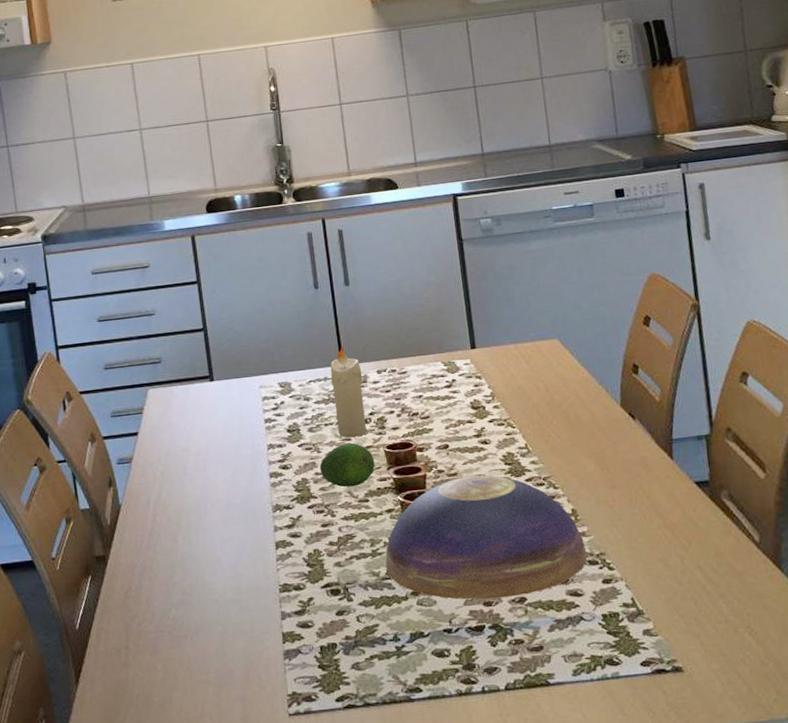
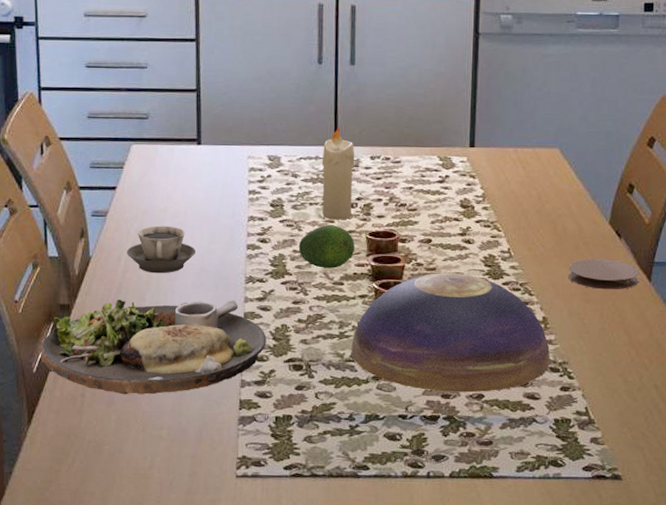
dinner plate: none [80,530,301,642] -> present [40,299,267,395]
cup: none [154,464,222,514] -> present [126,225,196,274]
coaster: none [588,442,661,474] -> present [568,258,639,290]

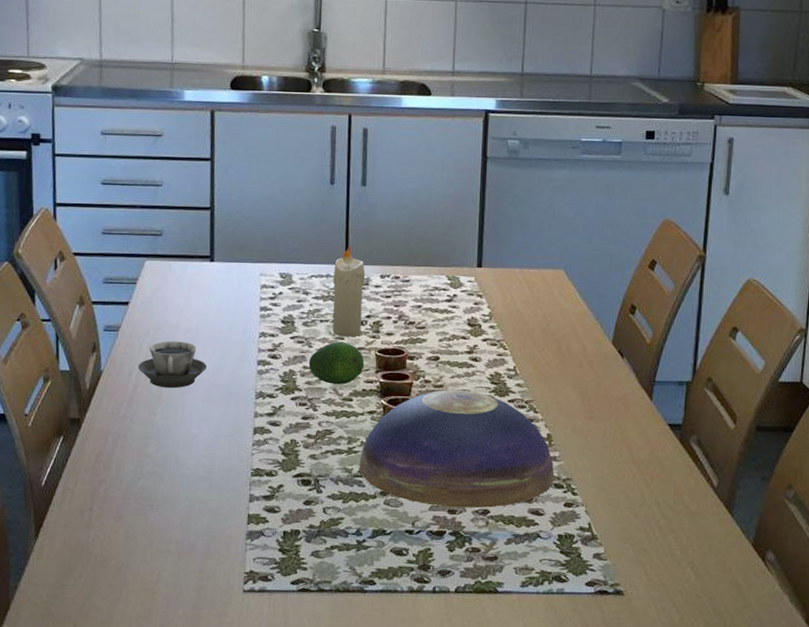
dinner plate: present [40,299,267,395] -> none [49,414,276,509]
coaster: present [568,258,639,290] -> none [572,377,641,408]

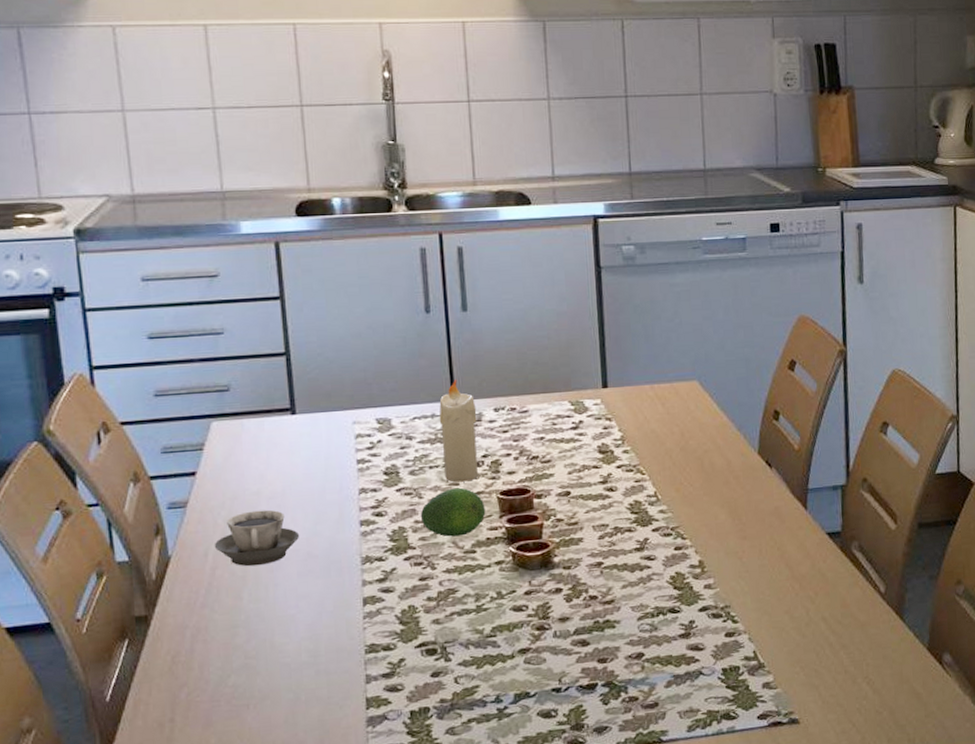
decorative bowl: present [359,389,555,508] -> none [491,524,712,657]

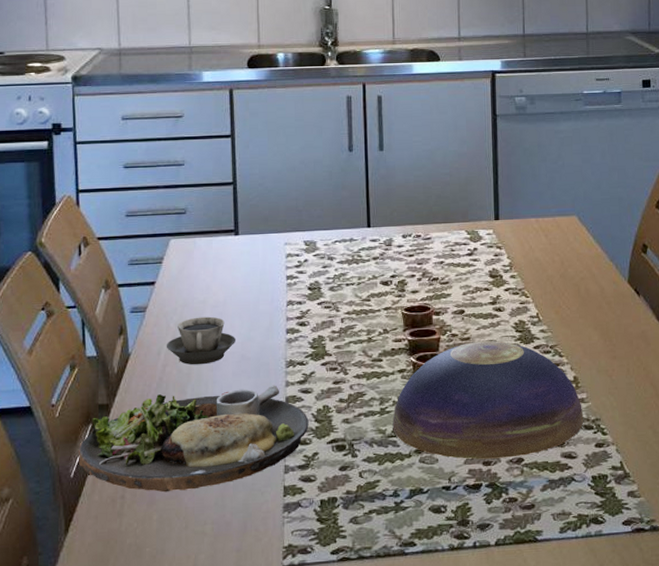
dinner plate: none [113,584,392,713] -> present [78,385,309,493]
fruit: present [420,487,486,537] -> none [337,303,392,347]
candle: present [439,380,478,483] -> none [356,209,388,299]
decorative bowl: none [491,524,712,657] -> present [392,340,584,459]

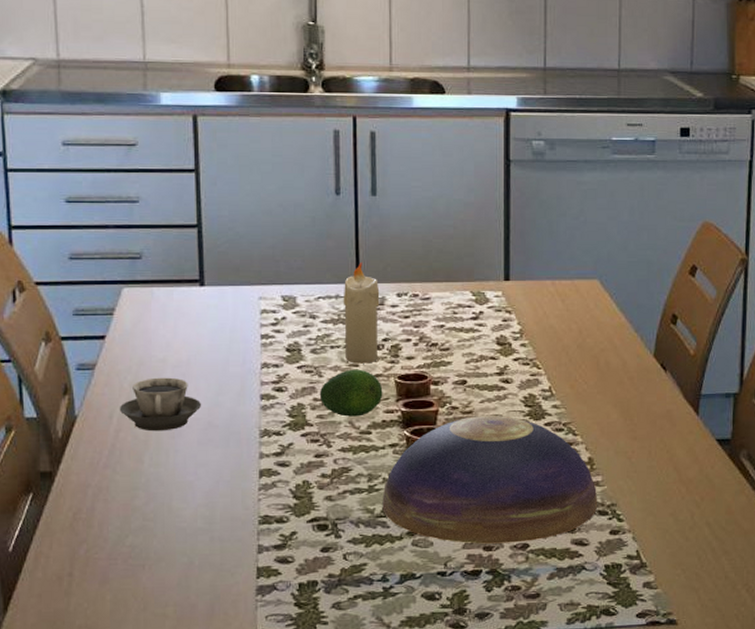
dinner plate: present [78,385,309,493] -> none [16,456,286,571]
fruit: none [337,303,392,347] -> present [319,369,383,417]
candle: none [356,209,388,299] -> present [343,263,380,364]

